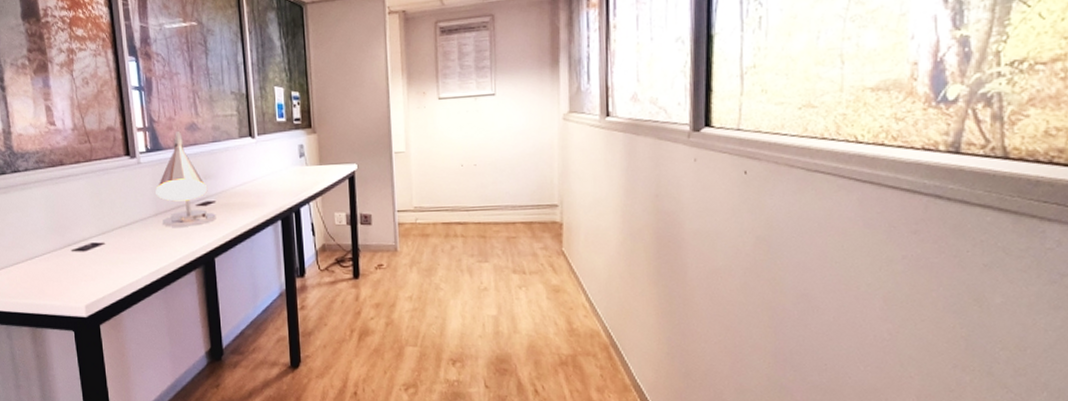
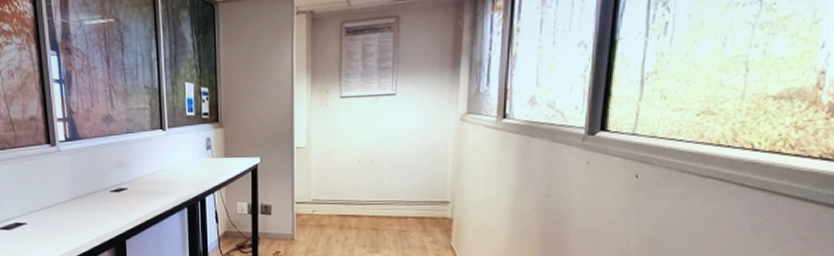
table lamp: present [155,130,216,227] -> none [73,121,128,211]

